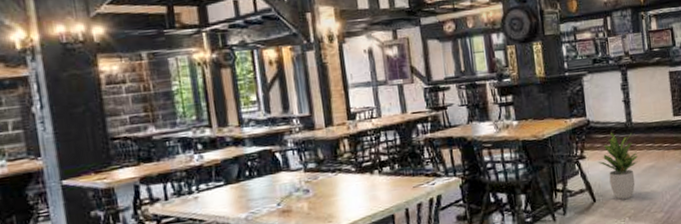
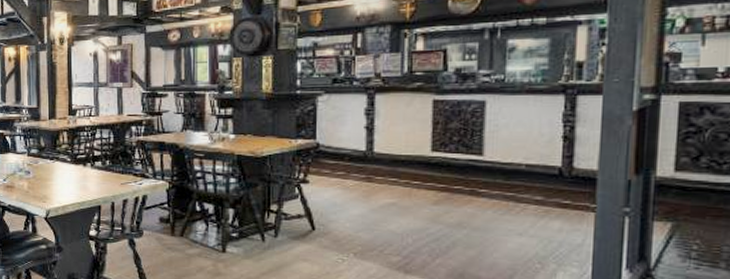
potted plant: present [598,132,639,200] -> none [323,159,377,235]

